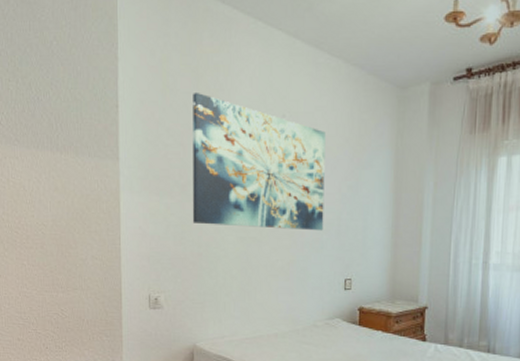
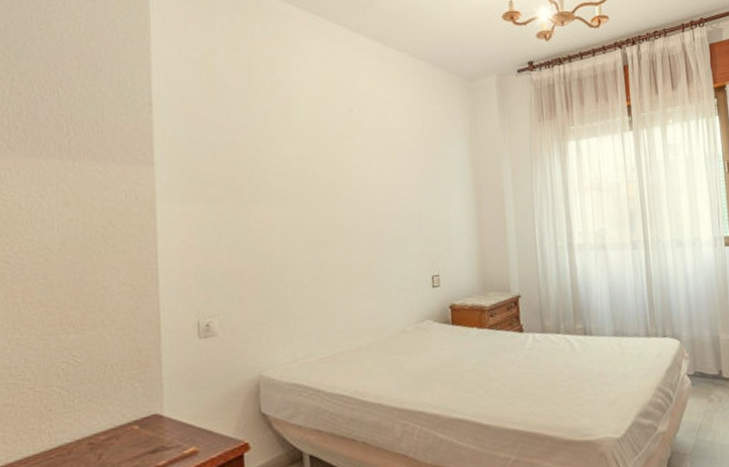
wall art: present [193,92,326,231] -> none [245,87,404,231]

